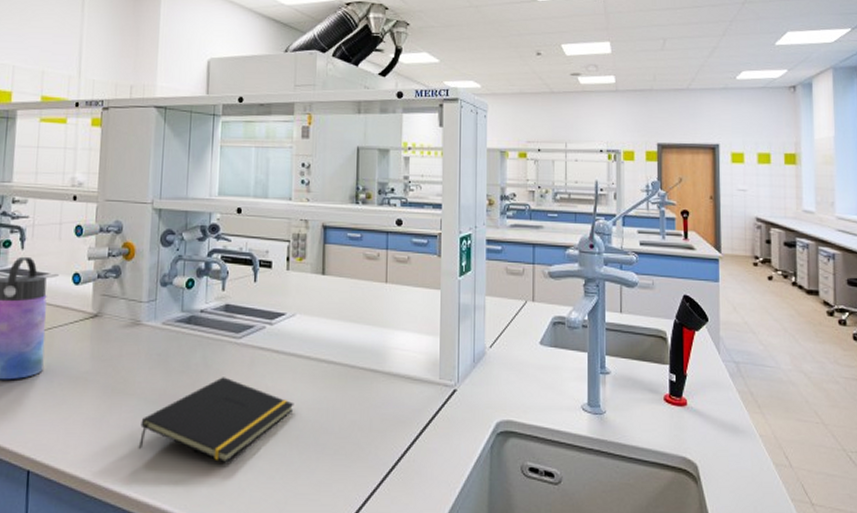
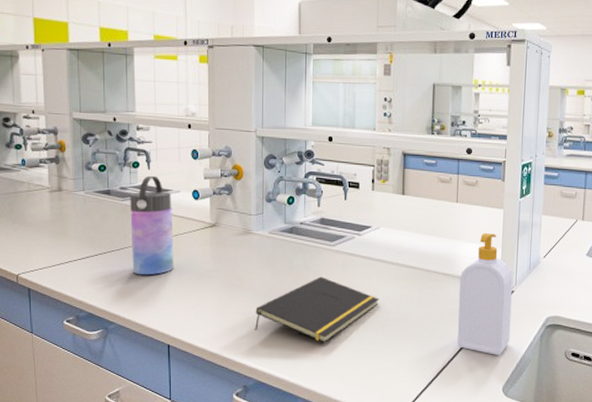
soap bottle: none [389,318,455,473] -> present [457,232,513,355]

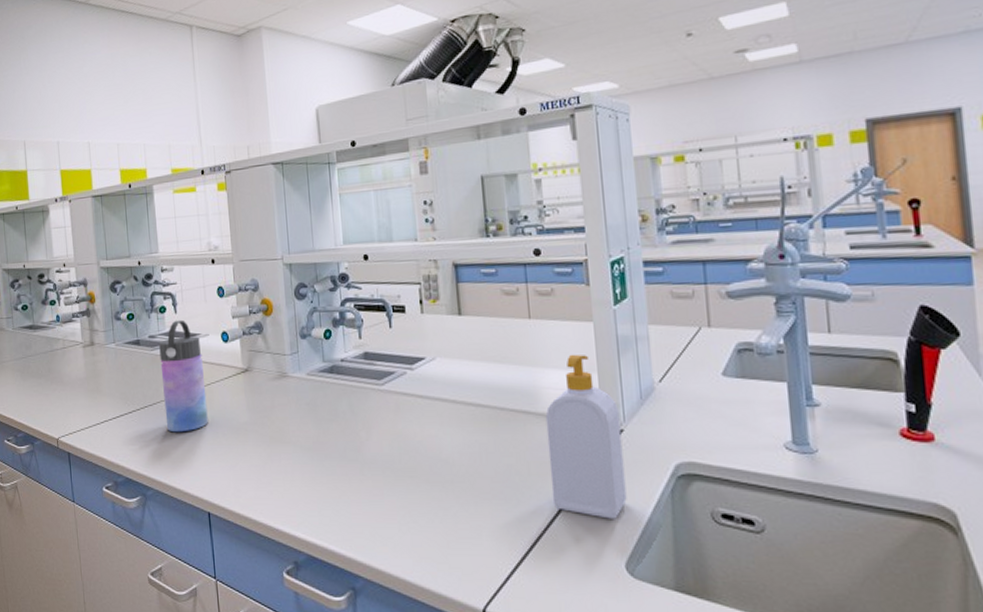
notepad: present [254,276,380,343] -> none [299,423,445,507]

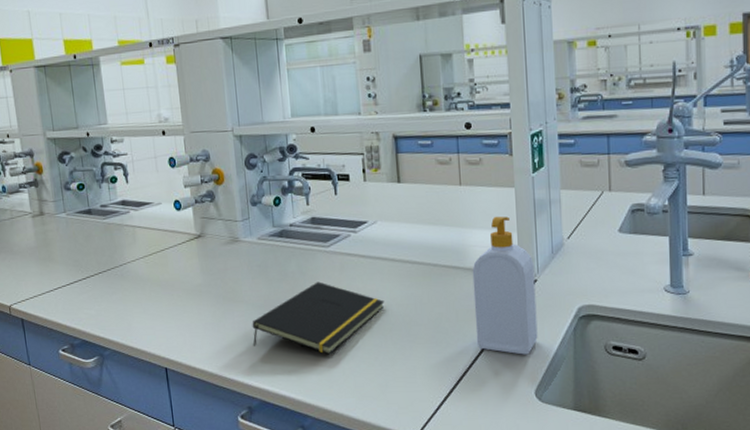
water bottle: present [159,319,208,433] -> none [111,189,163,296]
notepad: none [299,423,445,507] -> present [252,281,385,355]

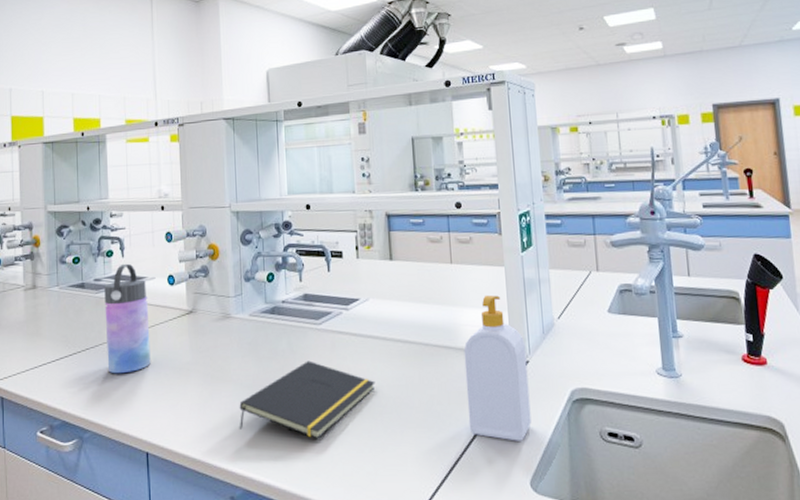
water bottle: none [111,189,163,296] -> present [104,263,151,374]

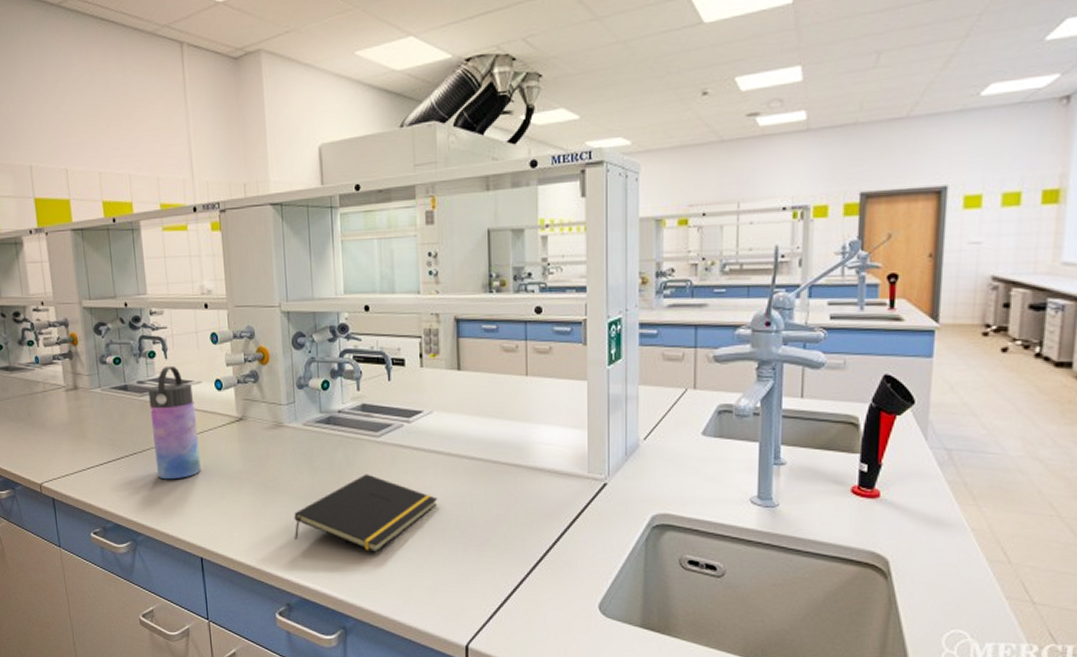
soap bottle: present [464,294,532,441] -> none [535,411,605,565]

